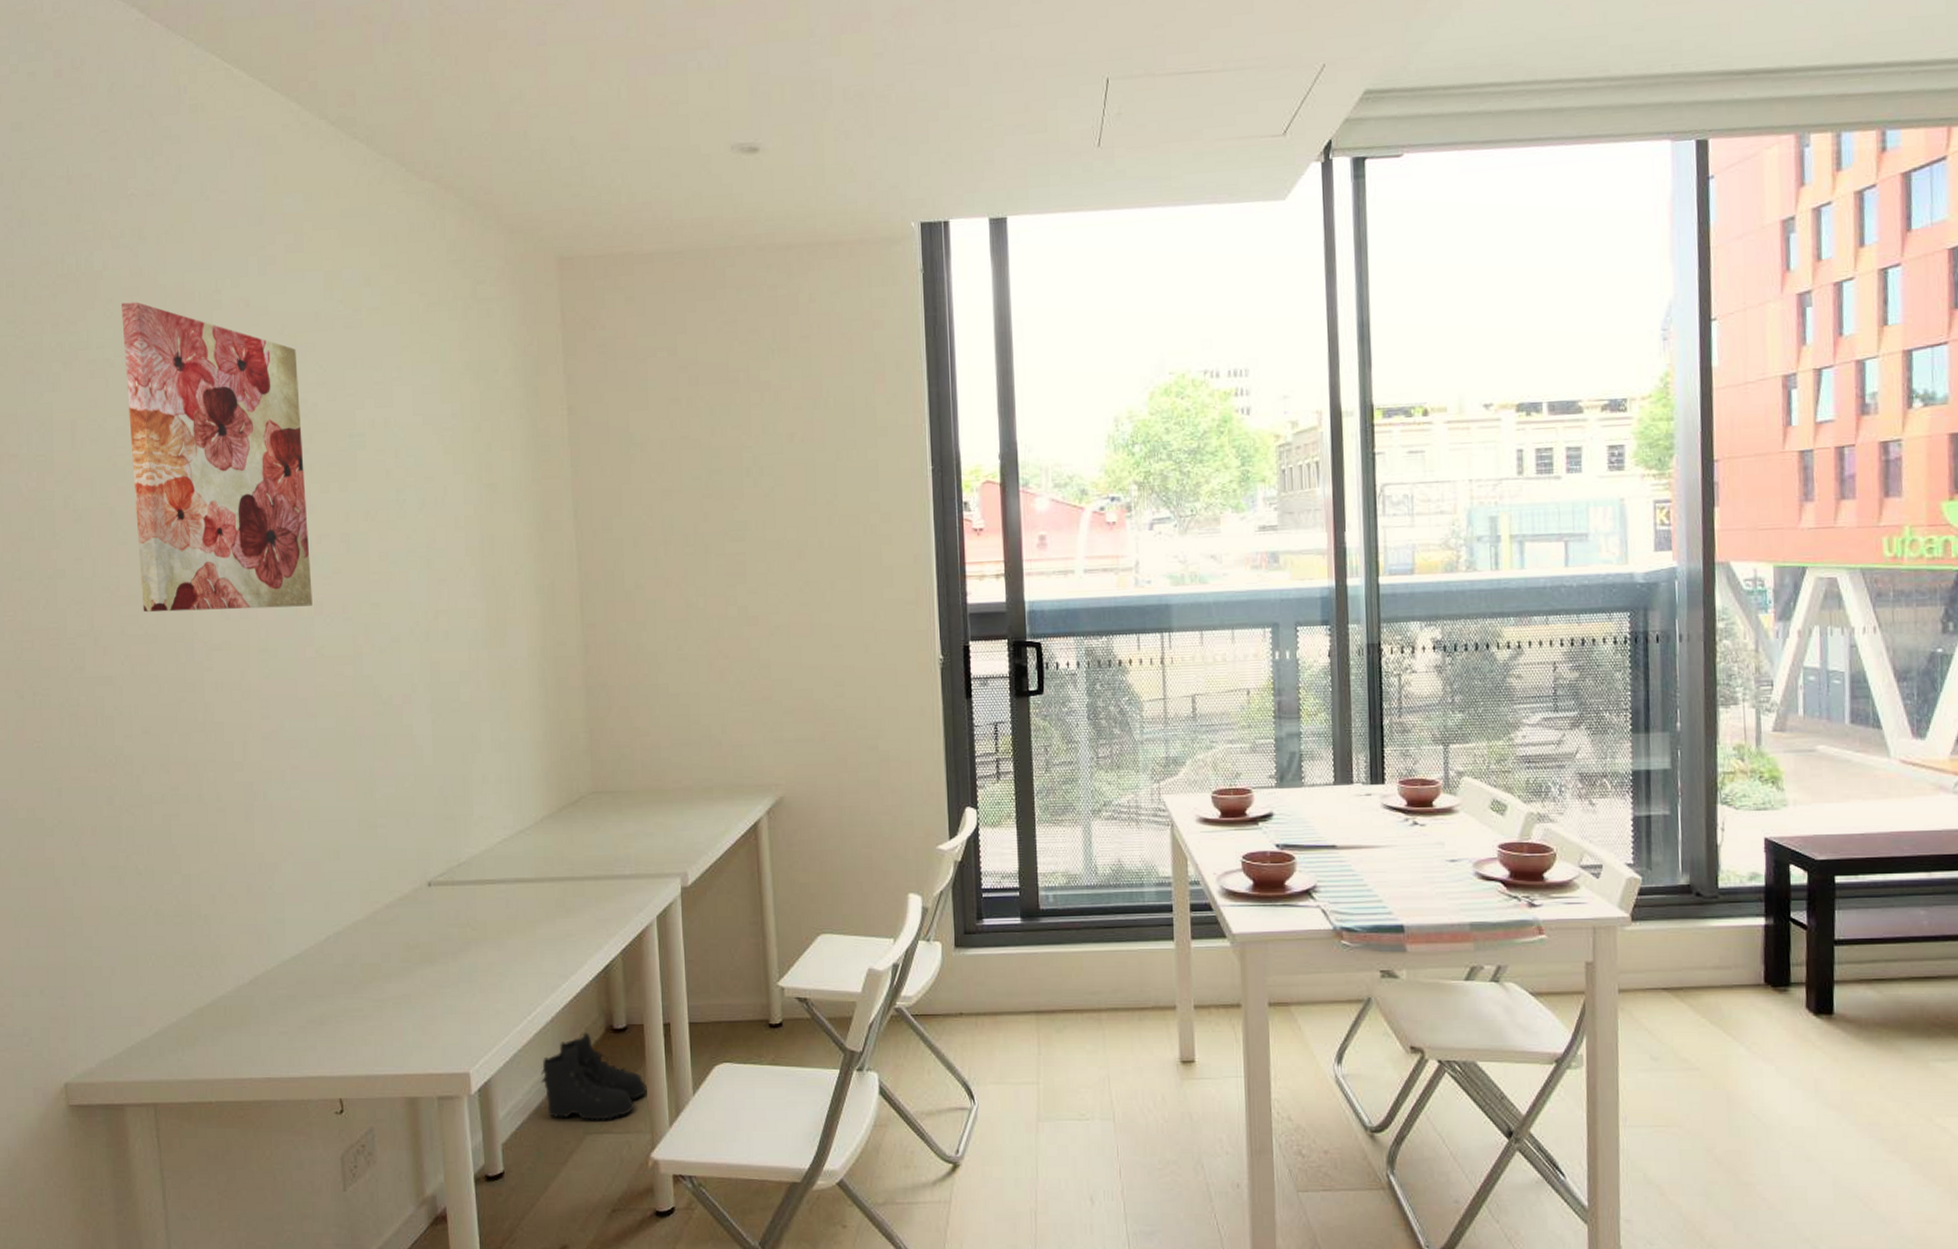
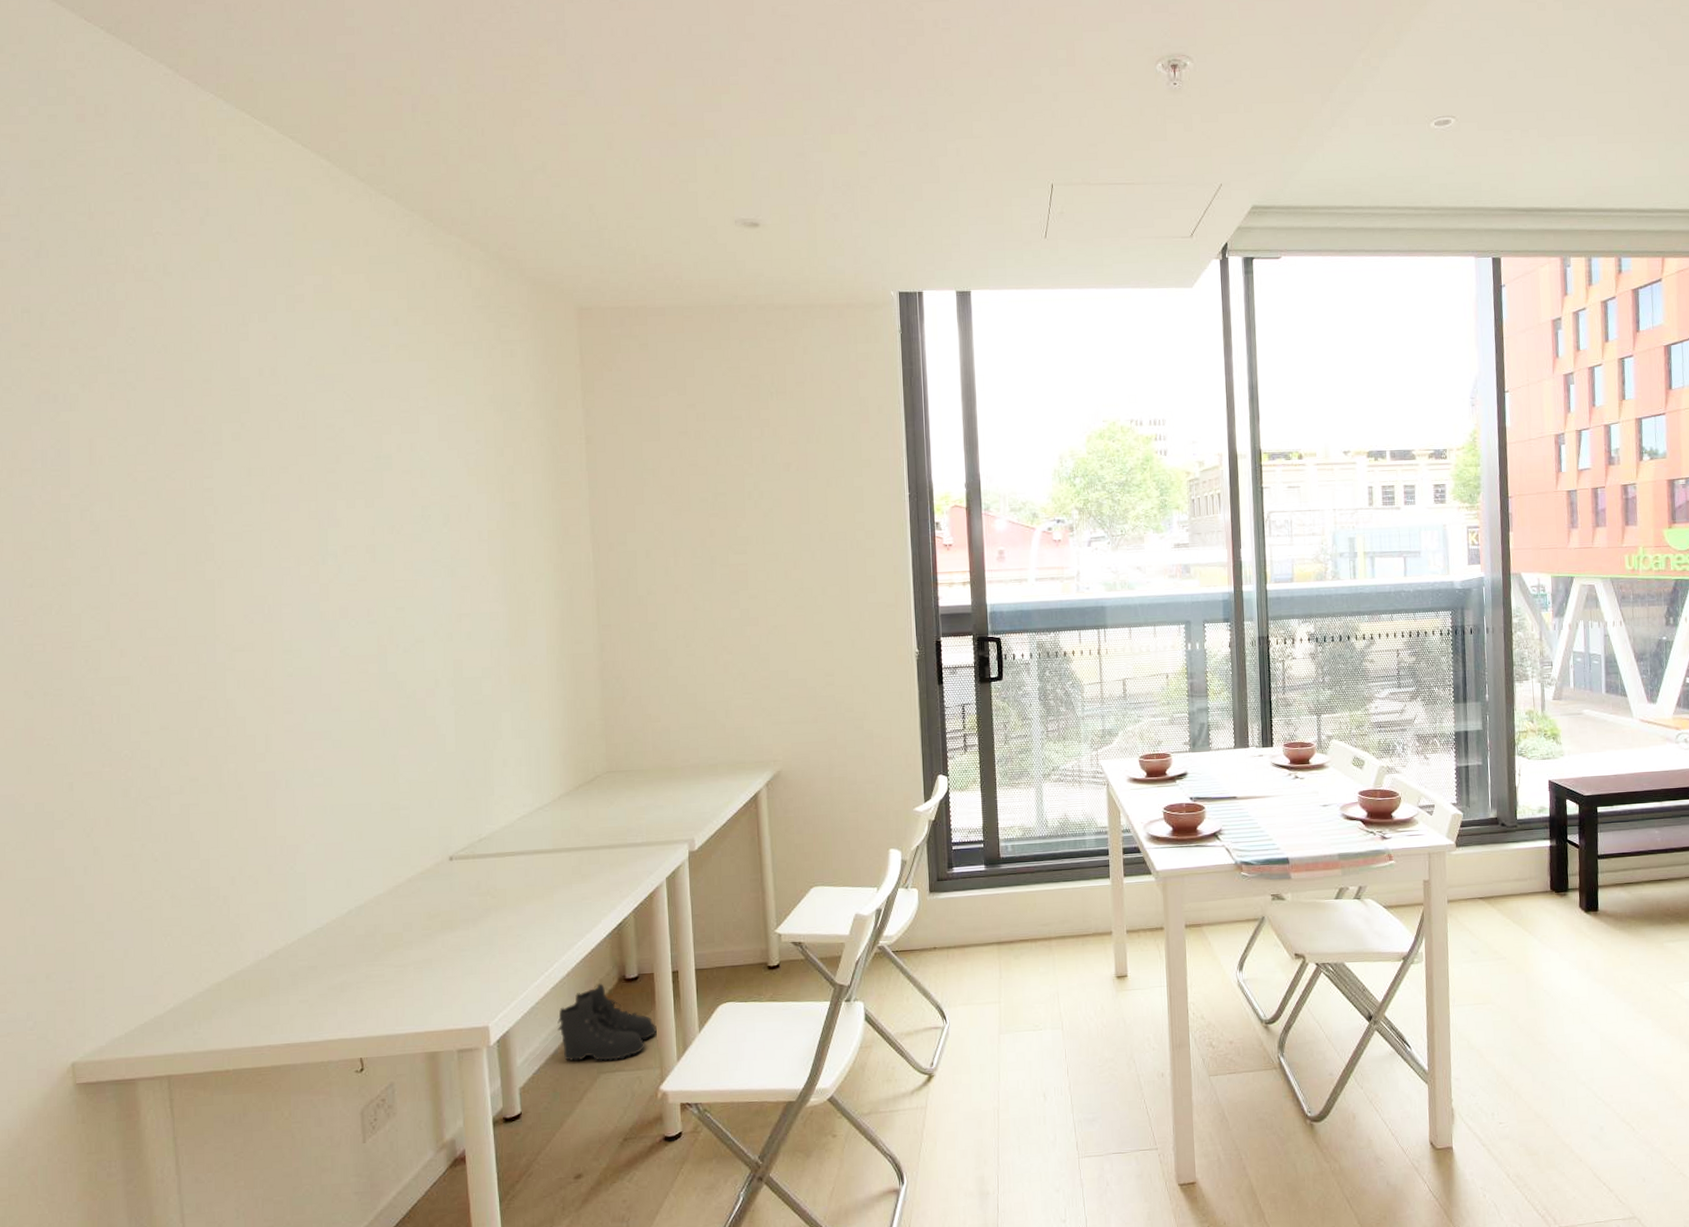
wall art: present [122,302,313,613] -> none [145,331,338,617]

